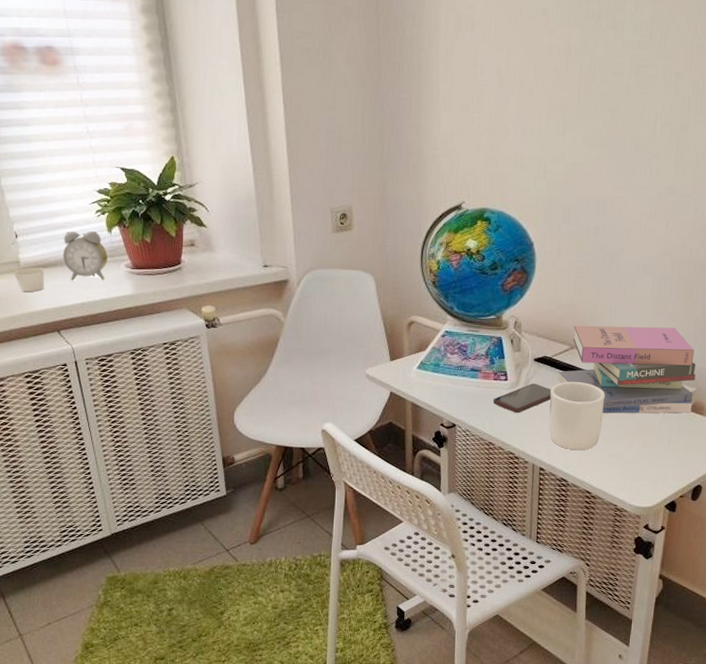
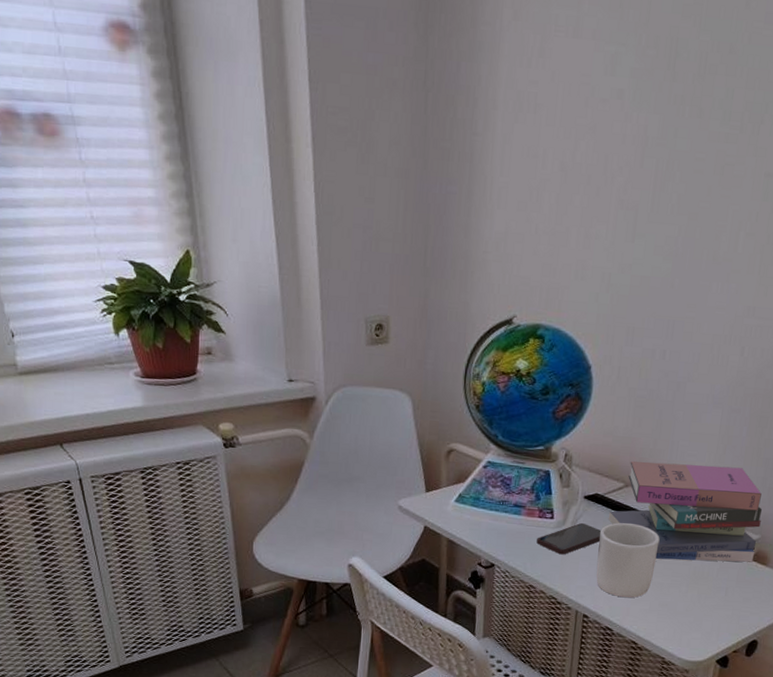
candle: present [13,267,45,293] -> none [10,371,45,400]
alarm clock: present [62,230,107,281] -> none [64,332,115,389]

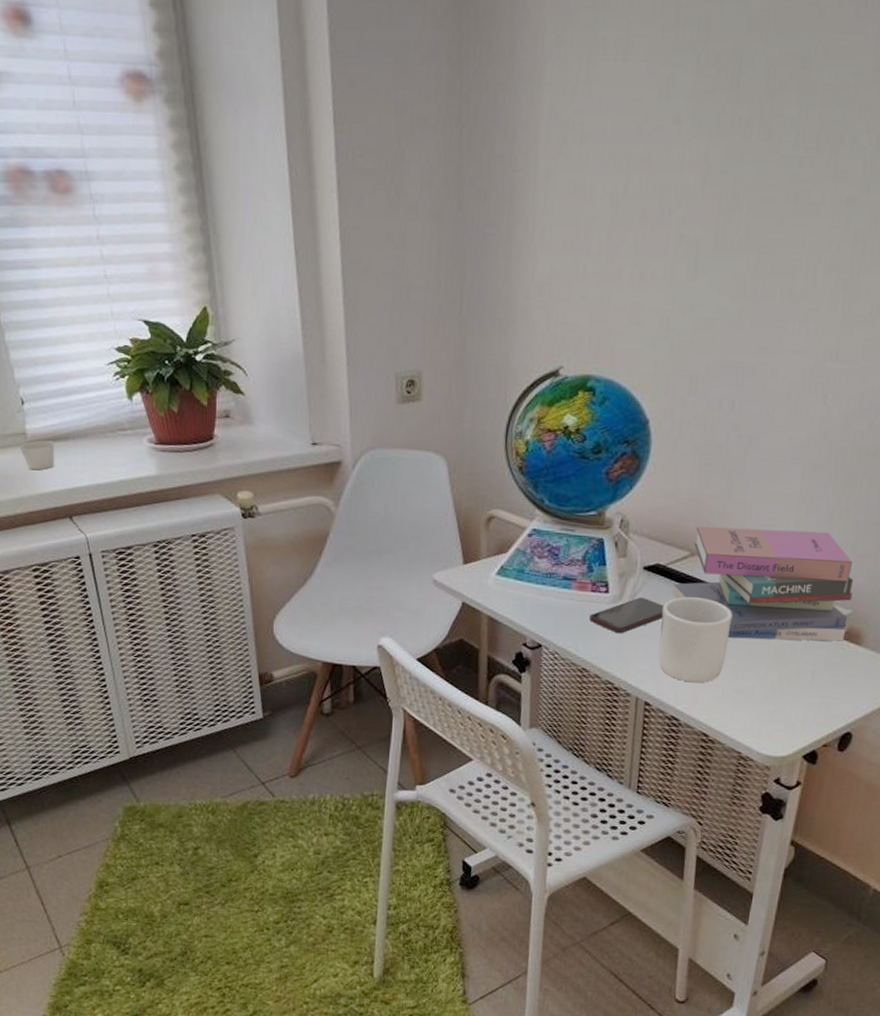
candle: none [10,371,45,400] -> present [19,440,55,470]

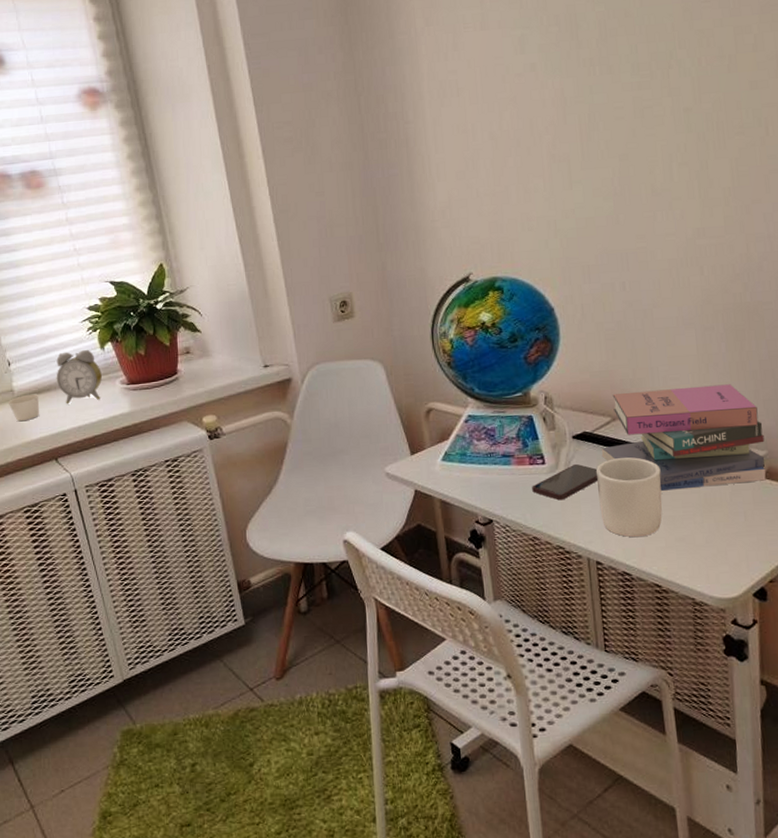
alarm clock: none [75,397,127,458] -> present [56,349,102,404]

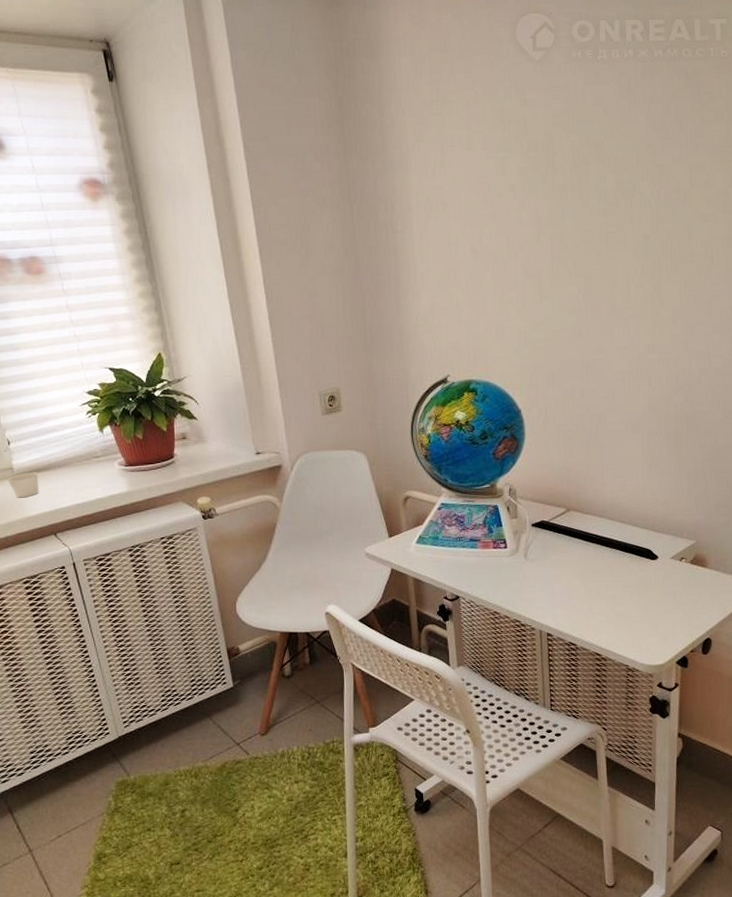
alarm clock: present [56,349,102,404] -> none [55,431,101,483]
smartphone: present [532,464,598,501] -> none [495,549,552,580]
mug: present [595,456,663,538] -> none [550,543,606,613]
books: present [601,384,766,491] -> none [556,482,694,573]

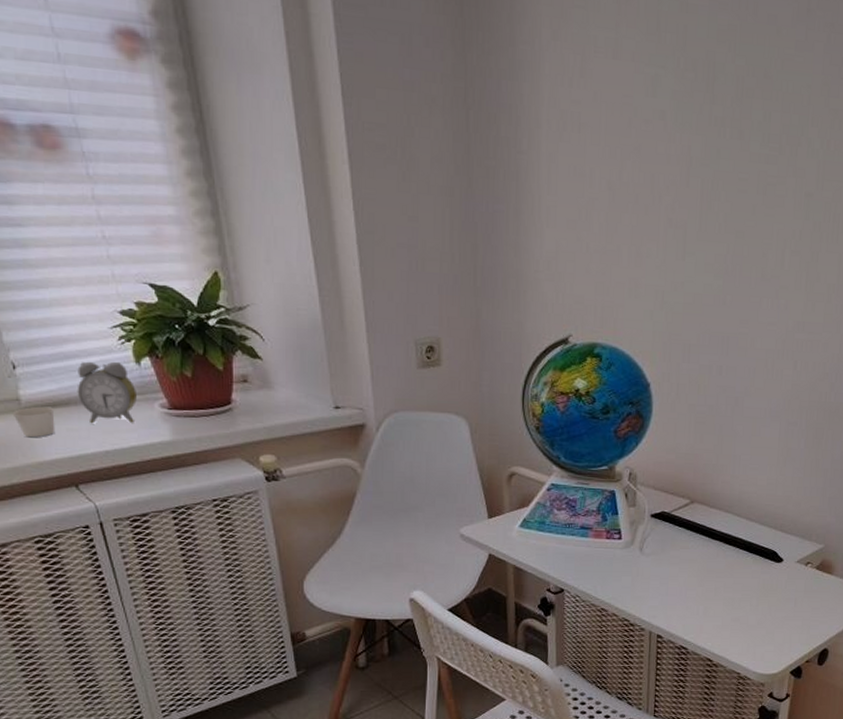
alarm clock: none [55,431,101,483] -> present [77,361,137,424]

